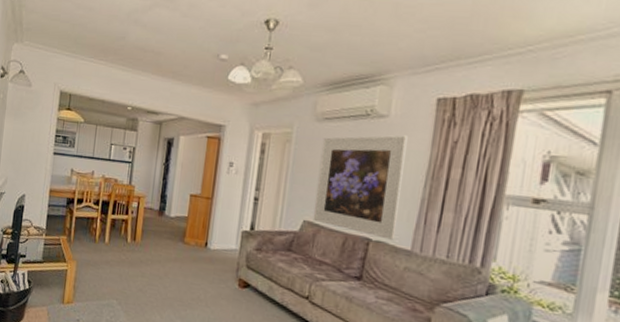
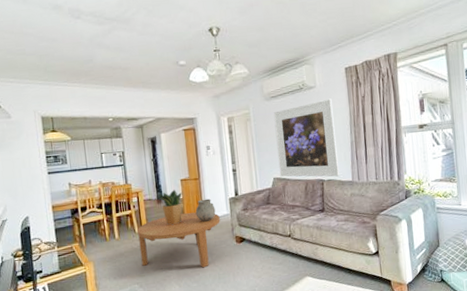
coffee table: none [126,232,226,305] -> present [137,212,220,268]
potted plant: none [159,204,189,246] -> present [157,190,183,226]
ceramic pot: none [198,223,223,252] -> present [195,198,216,222]

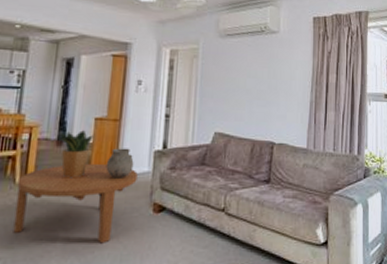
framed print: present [273,98,339,177] -> none [223,48,295,141]

